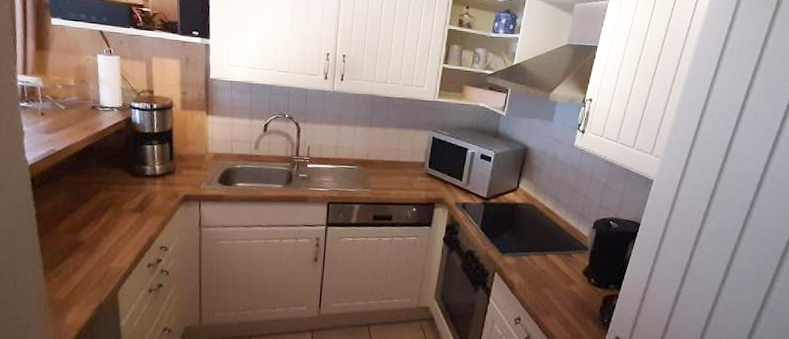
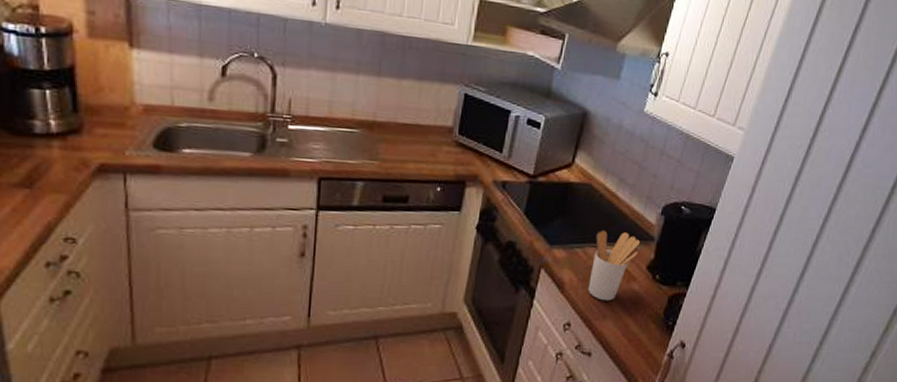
utensil holder: none [534,242,577,300] -> present [588,231,641,301]

